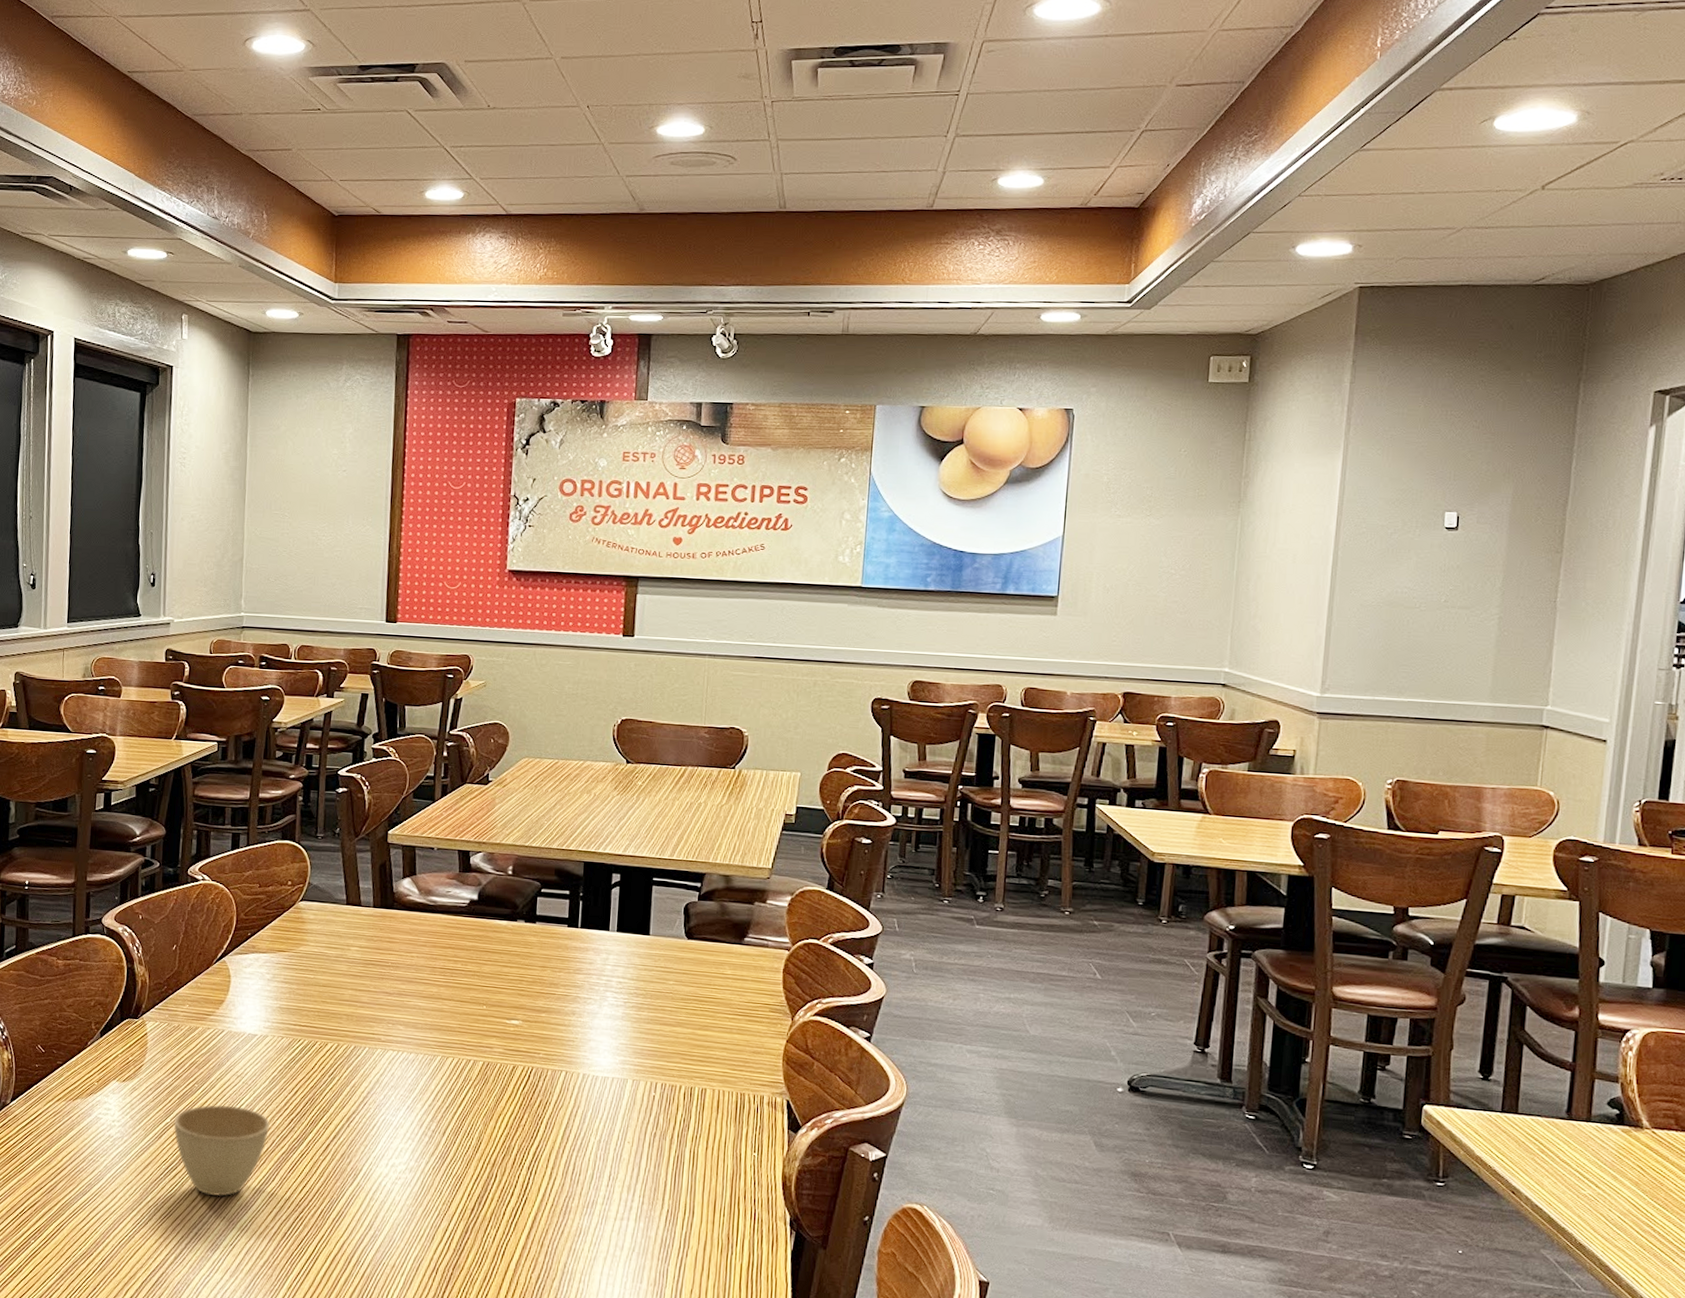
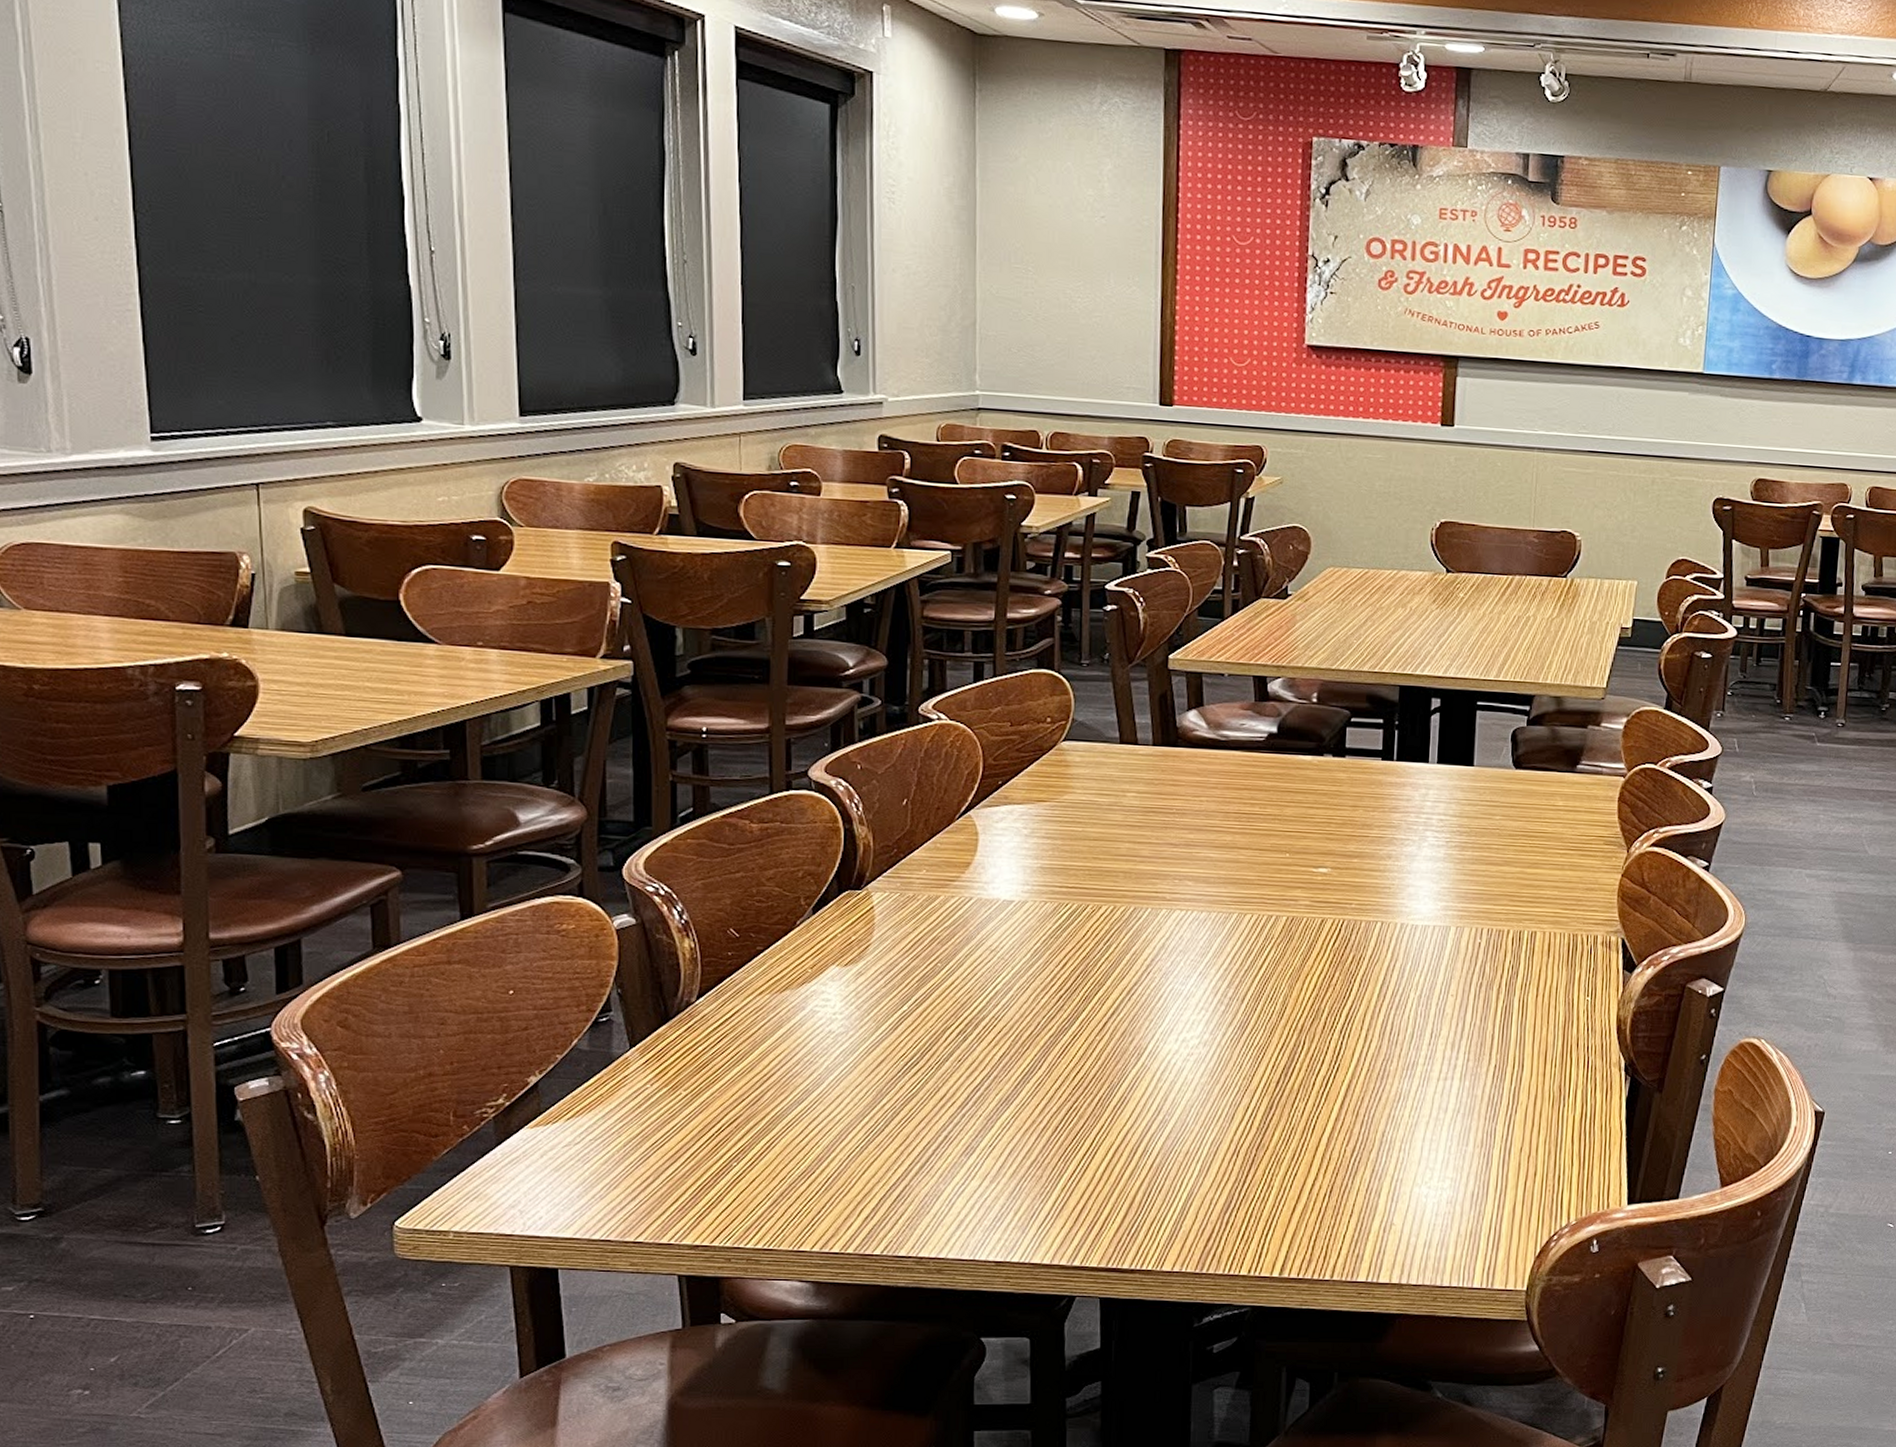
cup: present [173,1104,270,1197] -> none [912,985,1034,1093]

